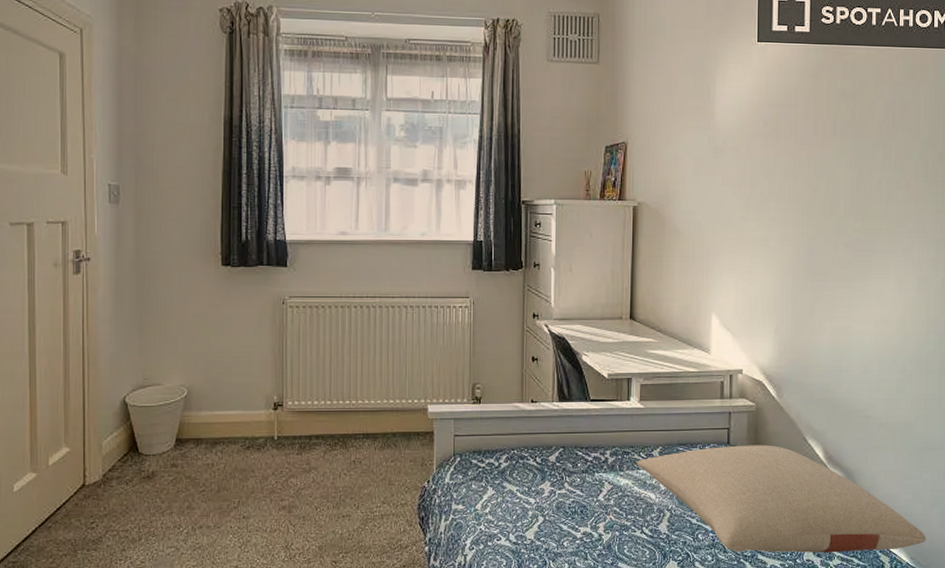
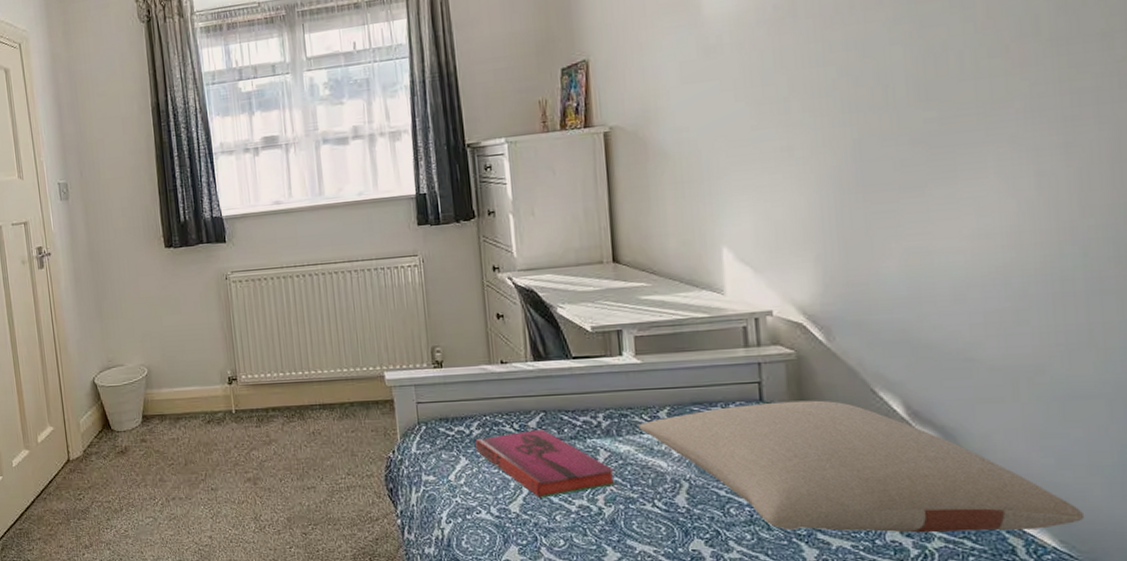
hardback book: none [502,463,615,526] -> present [475,428,617,498]

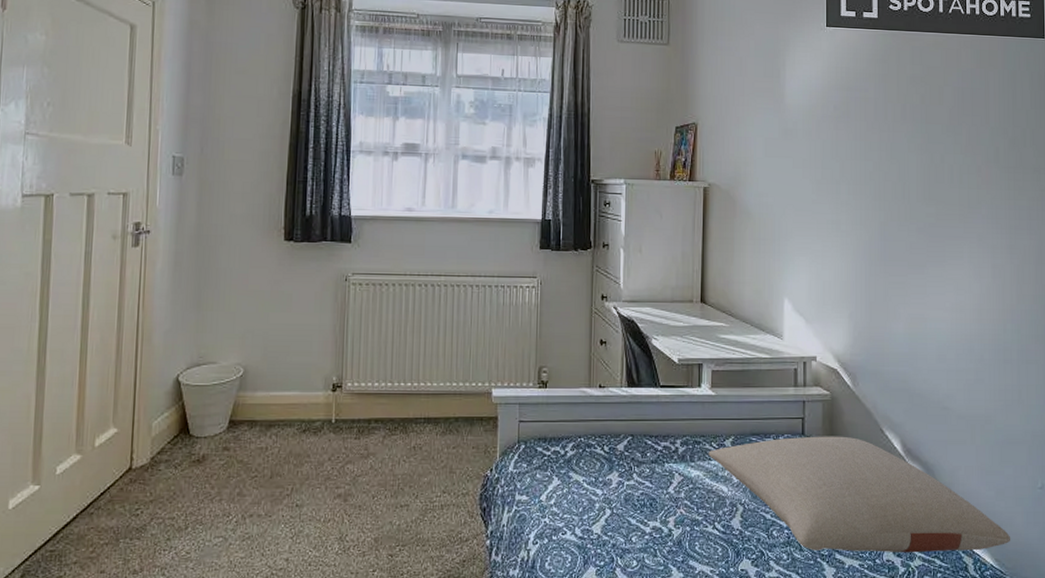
hardback book: present [475,428,617,498] -> none [568,452,686,519]

